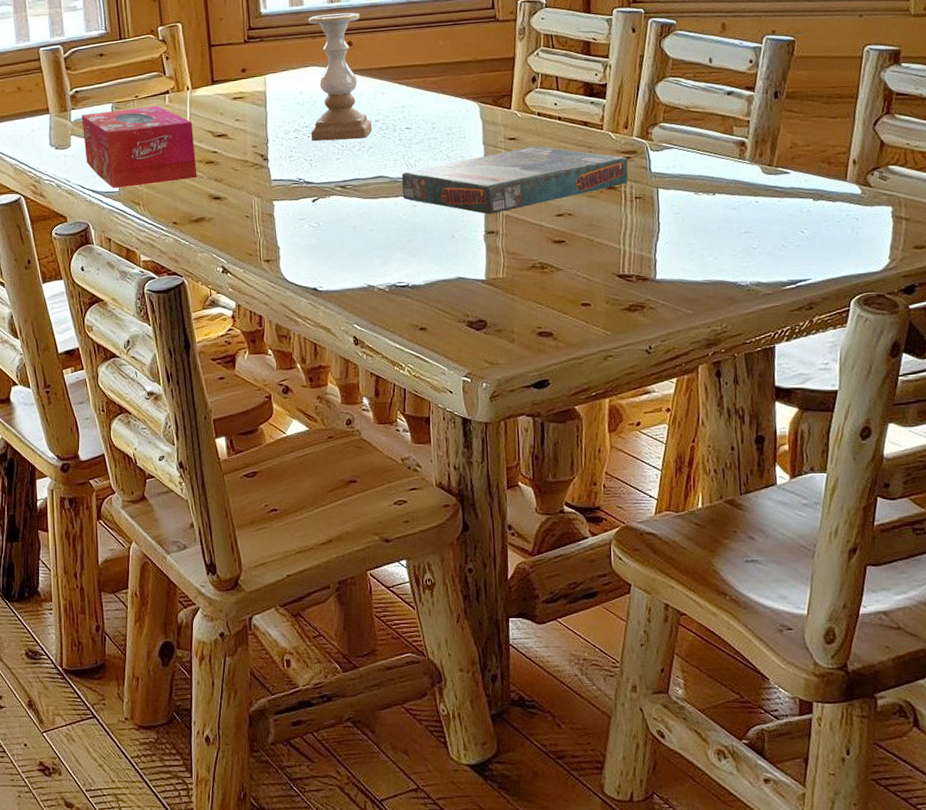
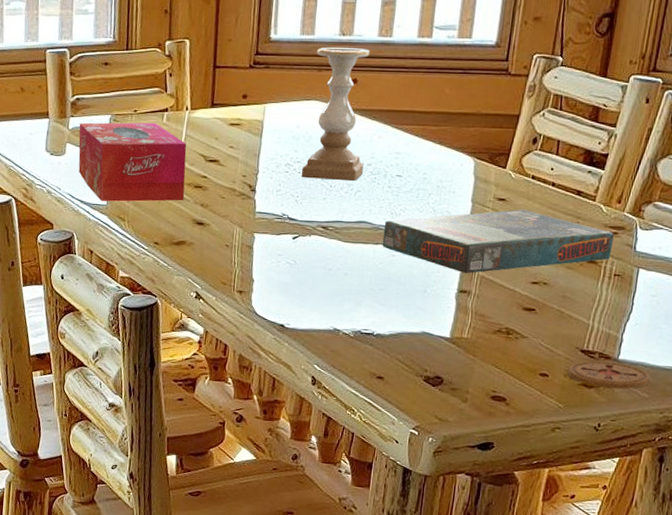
coaster: none [608,283,691,310] -> present [567,361,651,389]

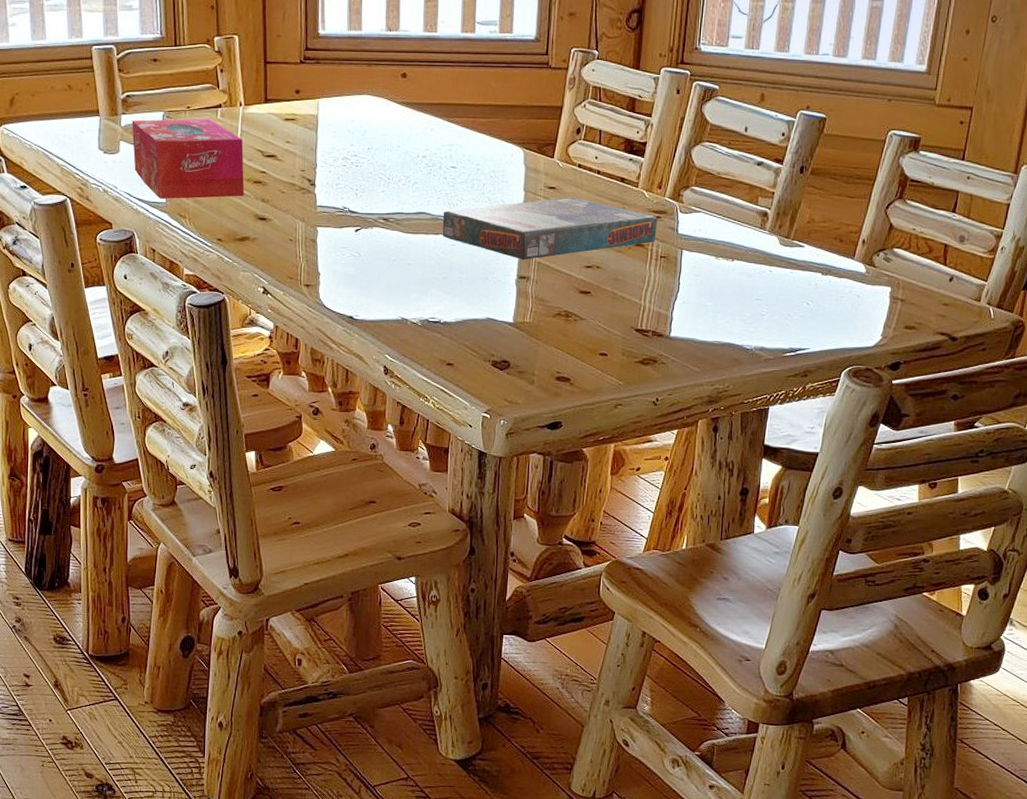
candle holder: present [302,47,370,182] -> none [359,42,419,174]
coaster: present [567,361,651,389] -> none [625,339,700,365]

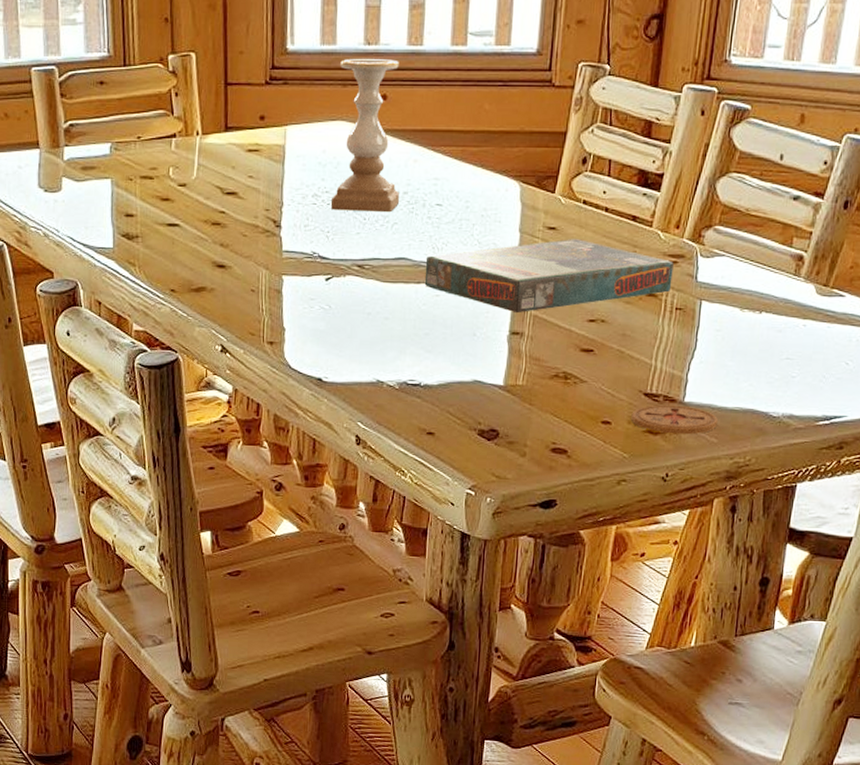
tissue box: present [132,118,245,199] -> none [75,150,201,244]
candle holder: none [359,42,419,174] -> present [331,58,400,213]
coaster: none [625,339,700,365] -> present [631,404,719,435]

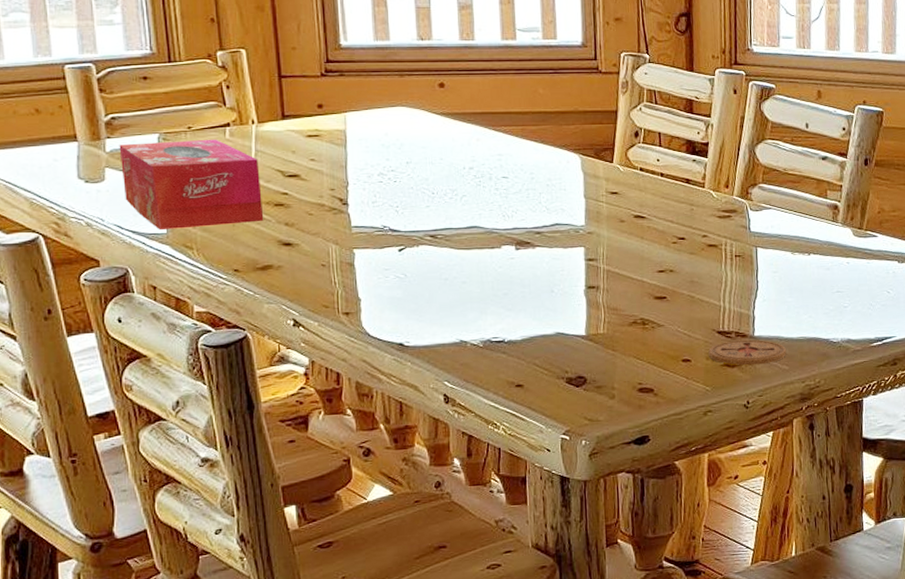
tissue box: none [75,150,201,244] -> present [119,139,264,229]
candle holder: present [331,58,400,213] -> none [395,51,467,187]
board game: present [424,238,674,312] -> none [497,200,729,269]

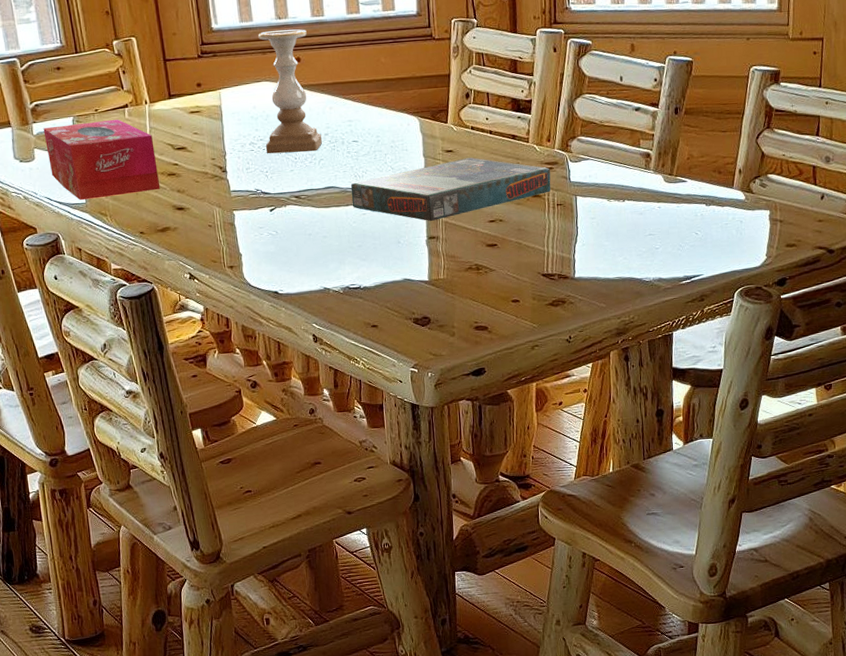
candle holder: none [395,51,467,187] -> present [258,29,323,154]
board game: none [497,200,729,269] -> present [350,157,551,221]
coaster: present [708,339,787,366] -> none [535,280,604,305]

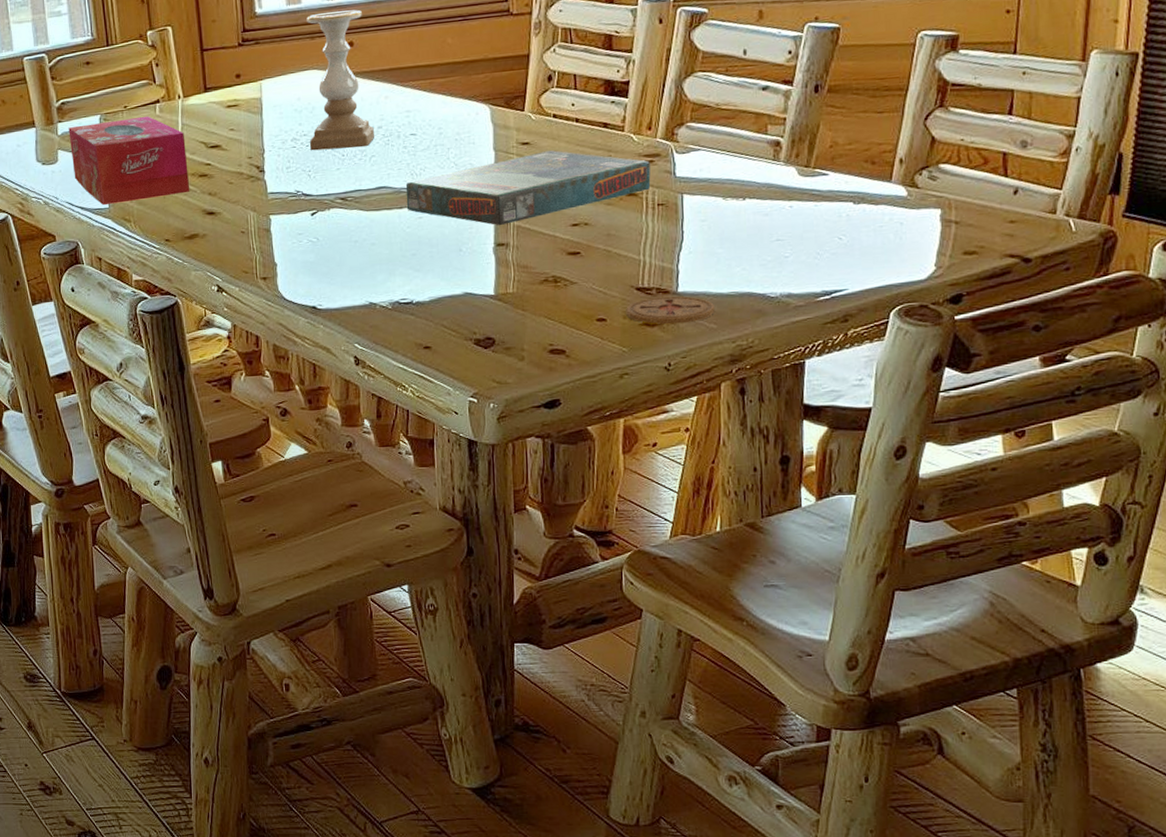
coaster: none [535,280,604,305] -> present [626,296,716,325]

